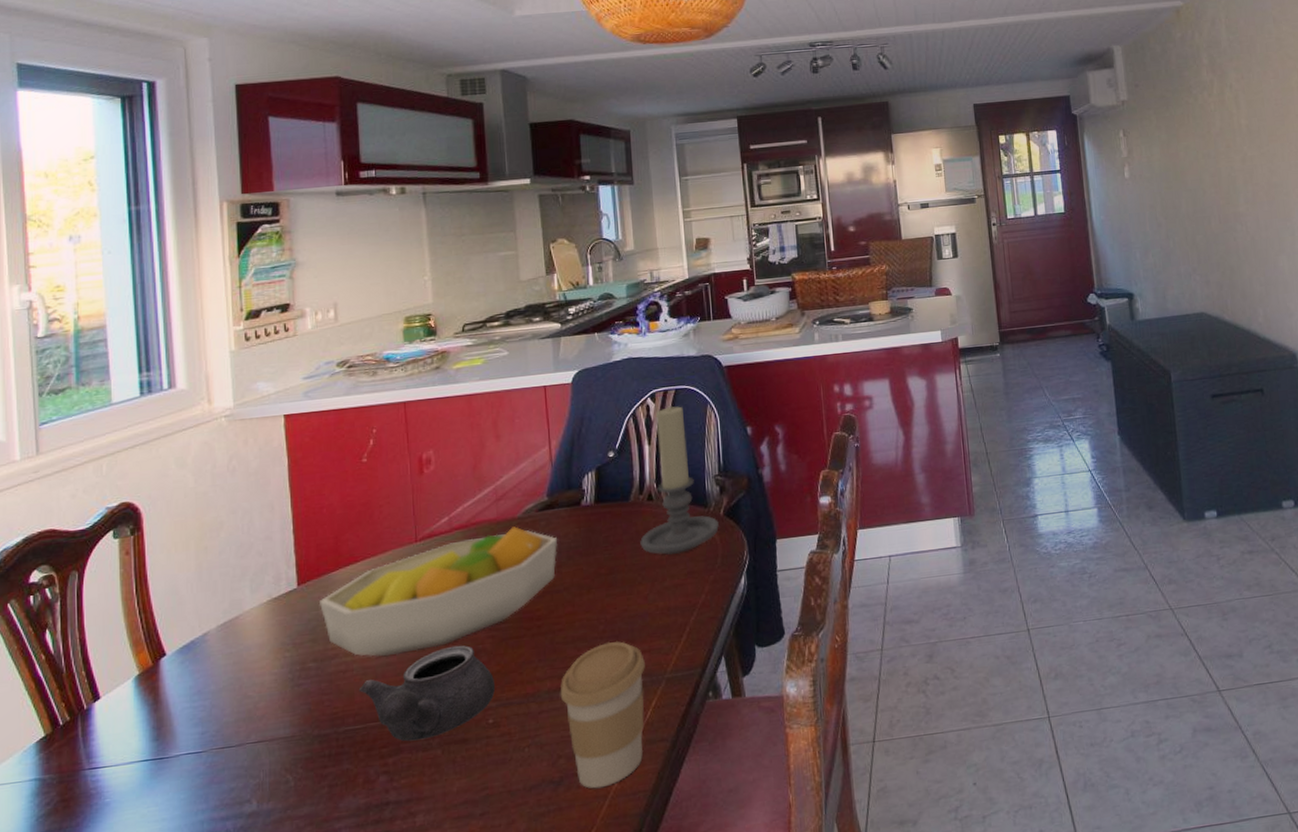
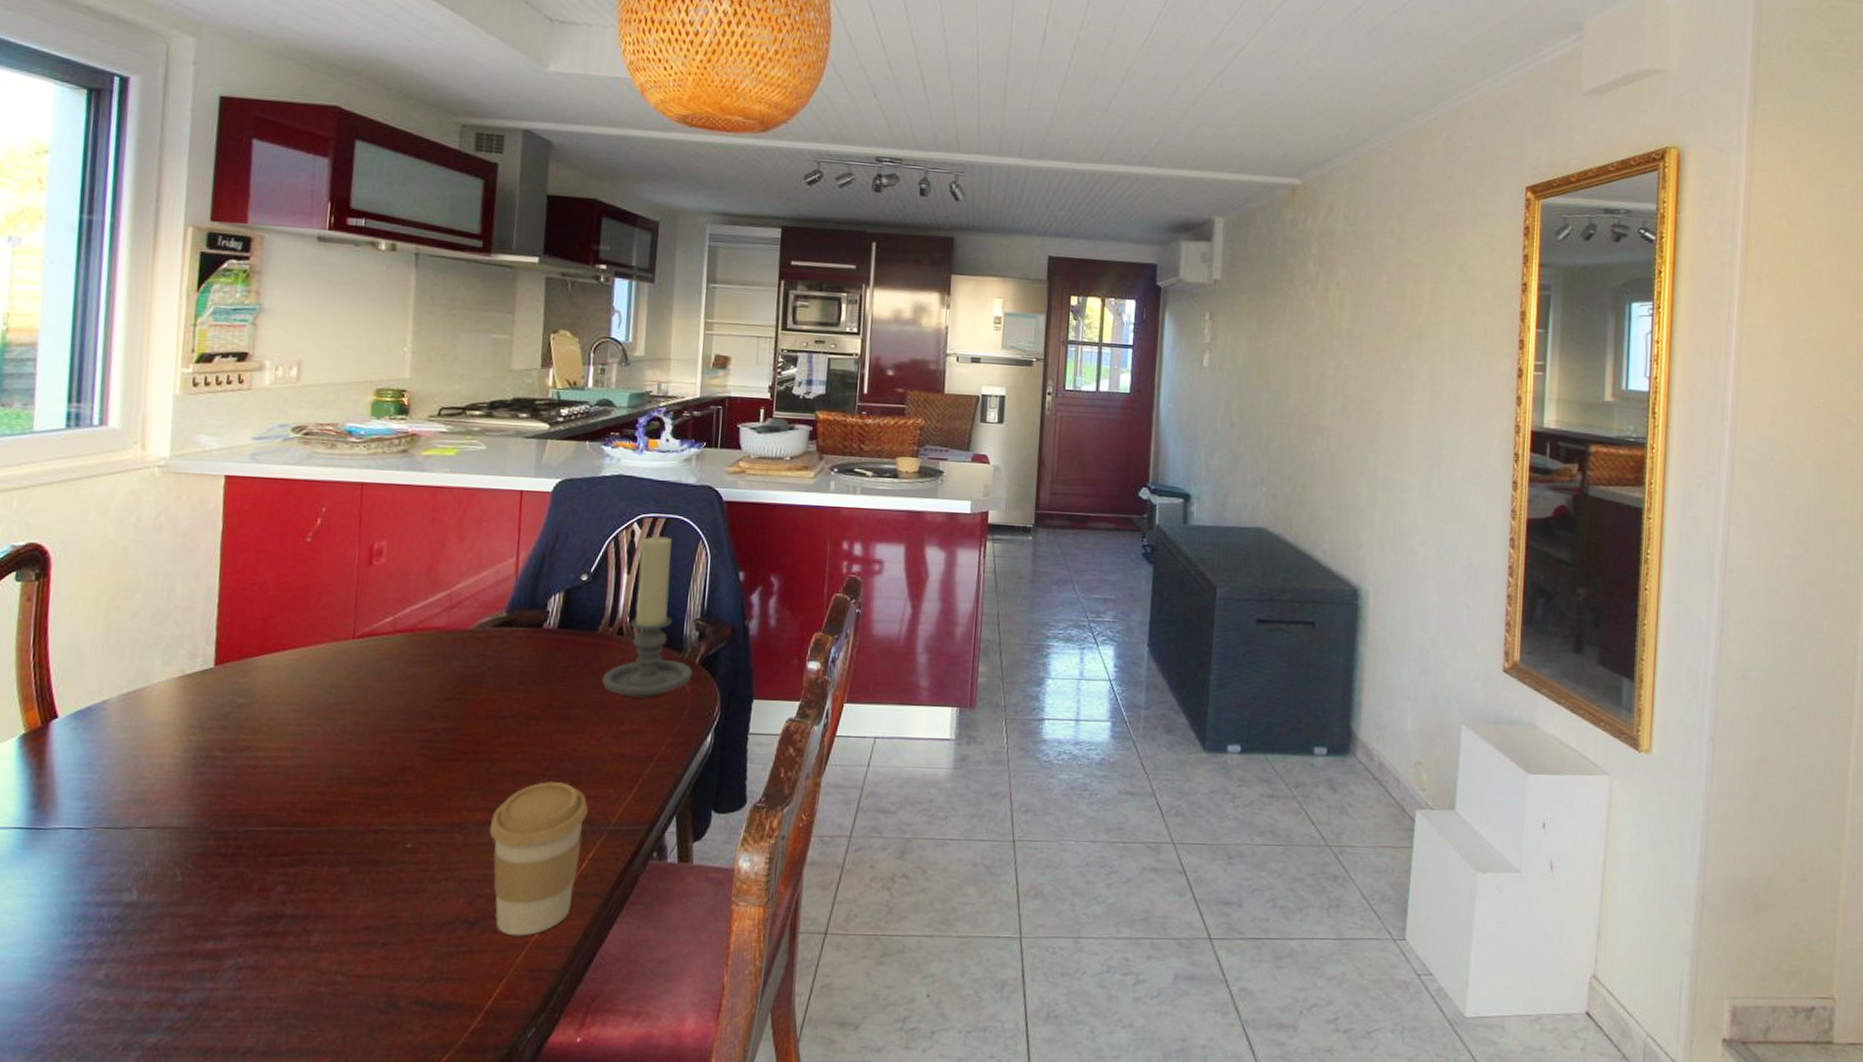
fruit bowl: present [318,526,558,657] -> none [235,639,512,758]
teapot: present [358,645,496,742] -> none [267,758,420,854]

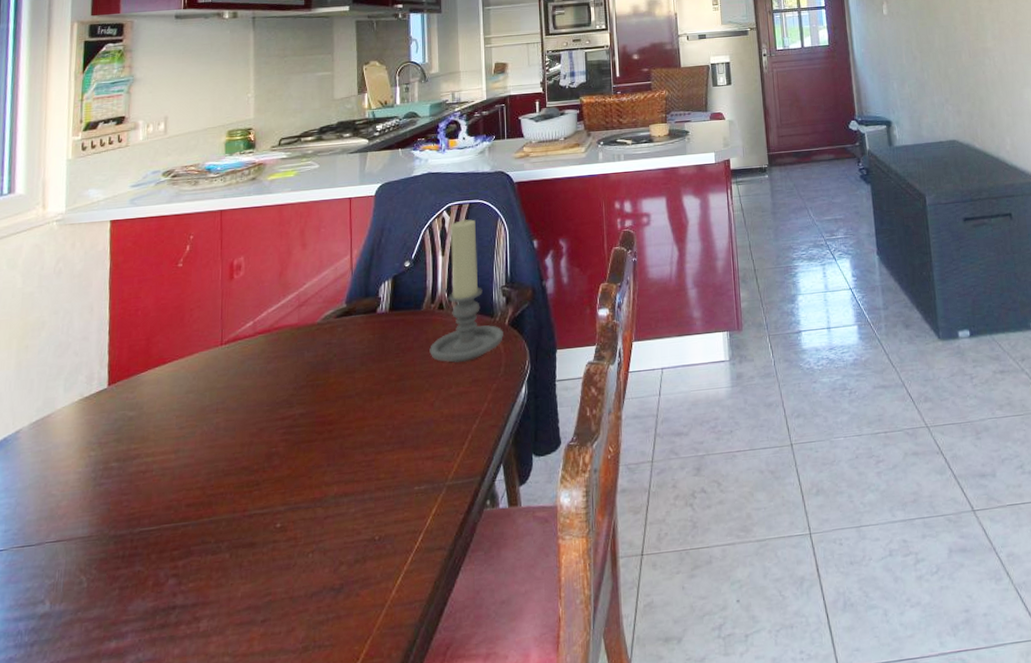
coffee cup: present [489,780,588,936] -> none [346,447,428,597]

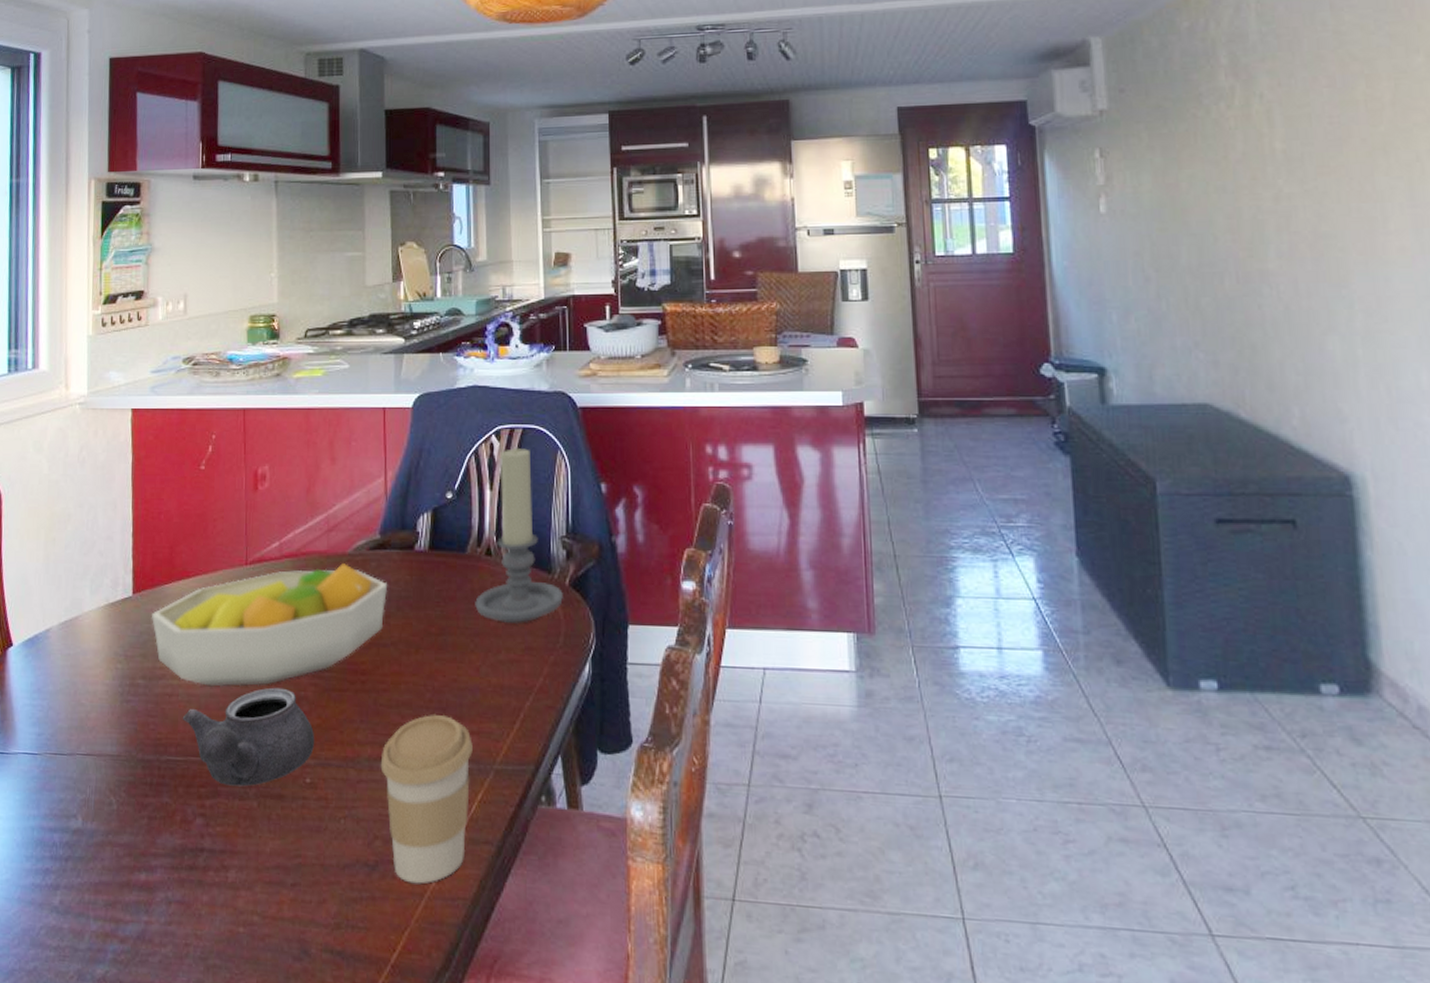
fruit bowl: none [126,332,353,458] -> present [151,563,388,687]
teapot: none [156,448,286,544] -> present [182,687,315,787]
coffee cup: none [346,447,428,597] -> present [380,713,473,884]

